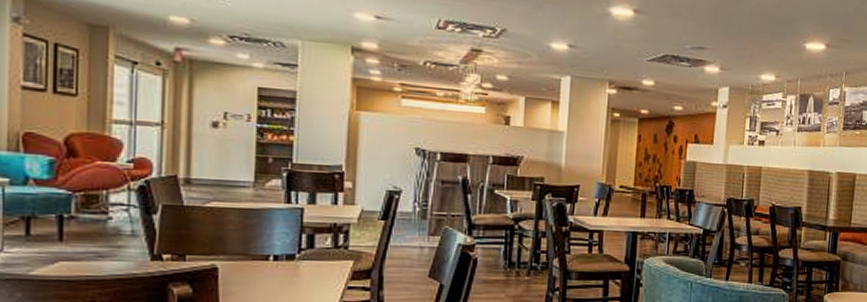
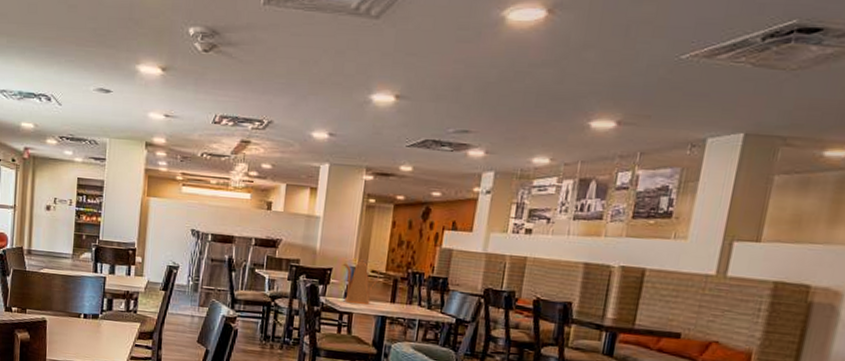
coffee pot: none [589,175,629,222] -> present [342,259,381,306]

